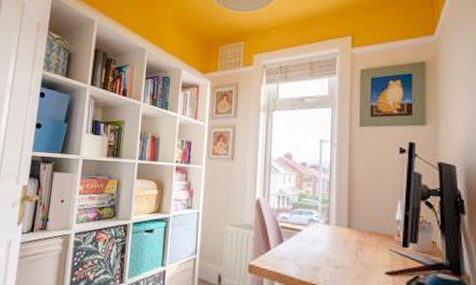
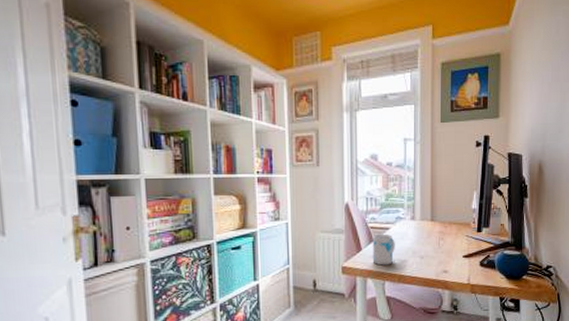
mug: none [281,234,307,271] -> present [372,233,395,266]

